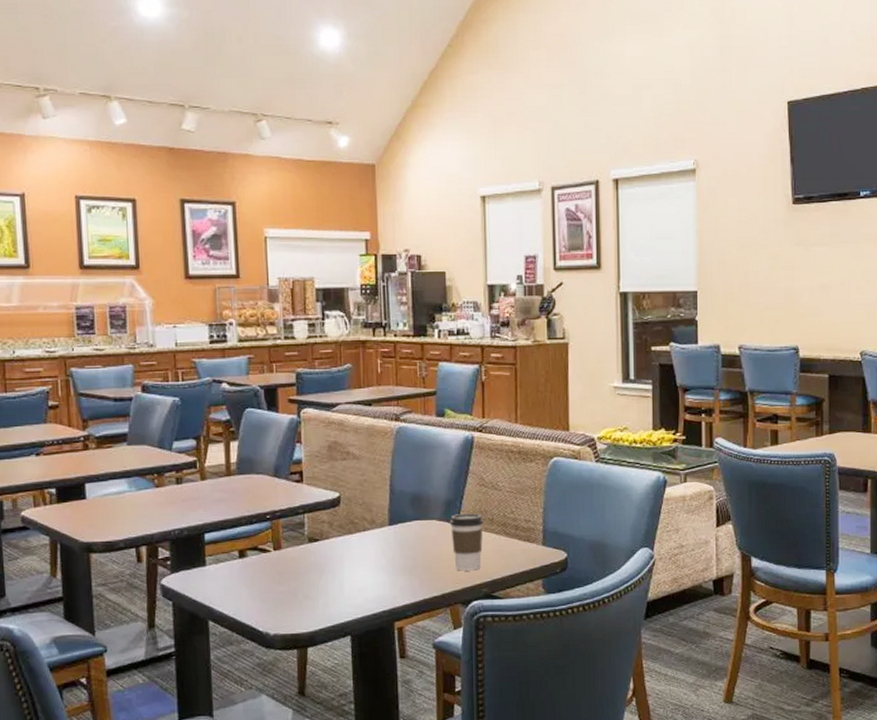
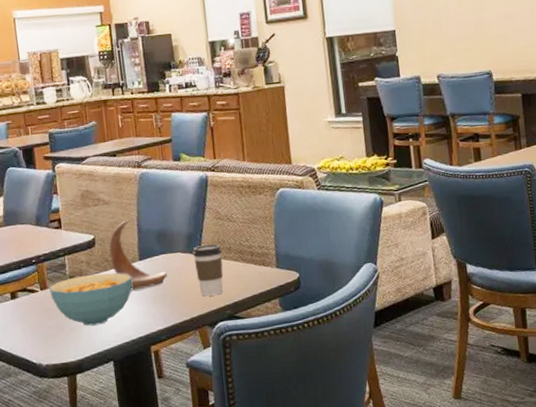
cereal bowl: none [283,536,380,594] -> present [48,272,133,326]
banana: none [355,478,419,559] -> present [109,219,167,291]

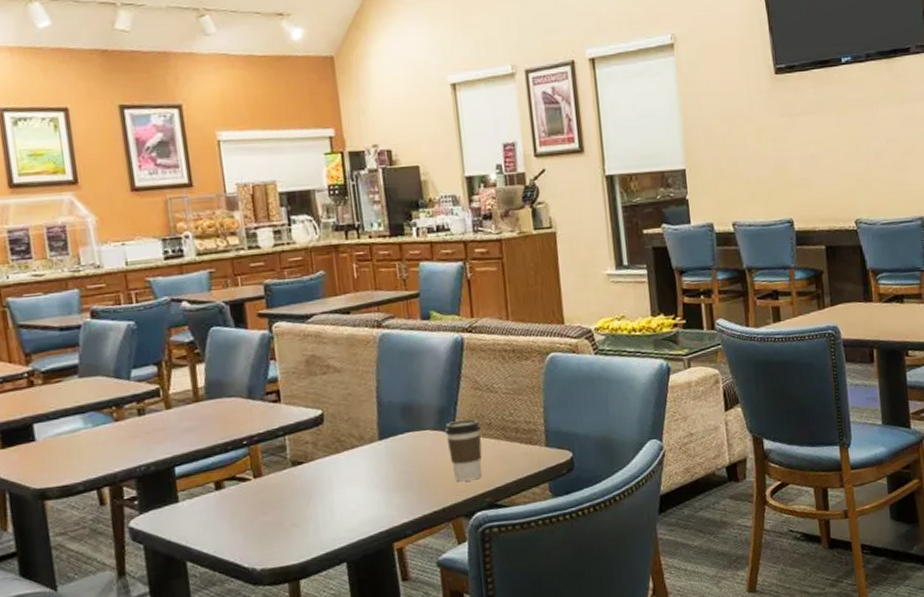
cereal bowl: present [48,272,133,326] -> none [264,455,371,521]
banana: present [109,219,167,291] -> none [341,390,414,477]

